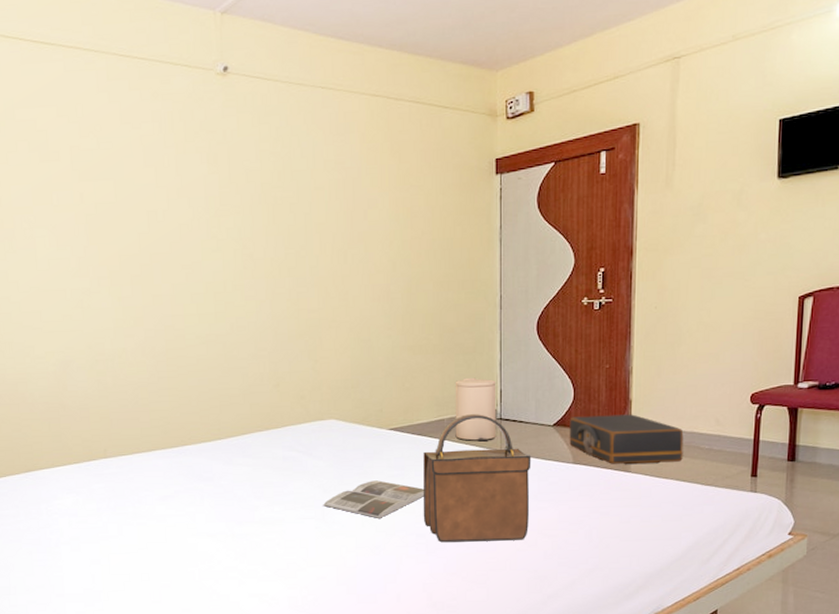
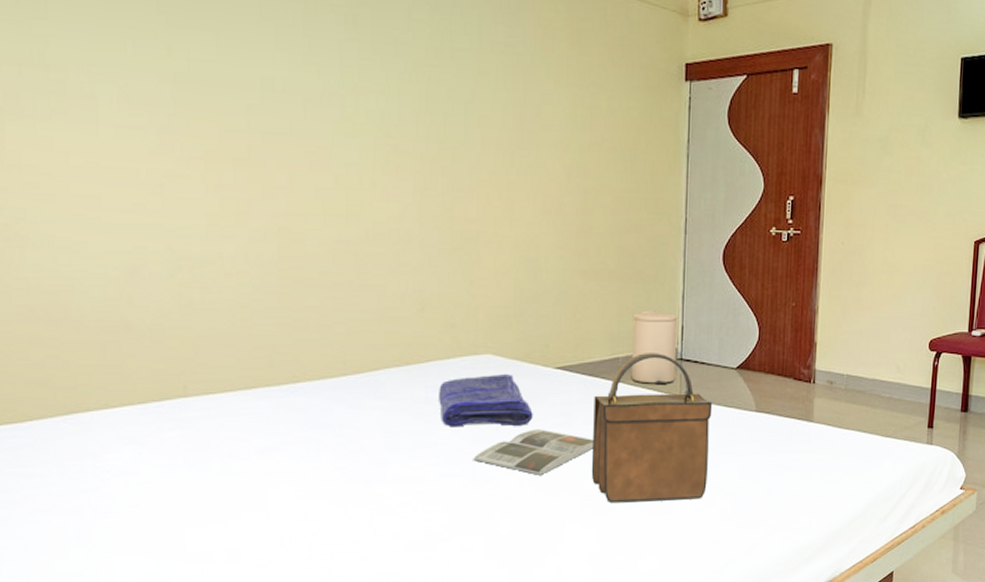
towel: none [293,435,371,479] -> present [439,374,533,427]
suitcase: present [569,414,684,464] -> none [752,358,866,413]

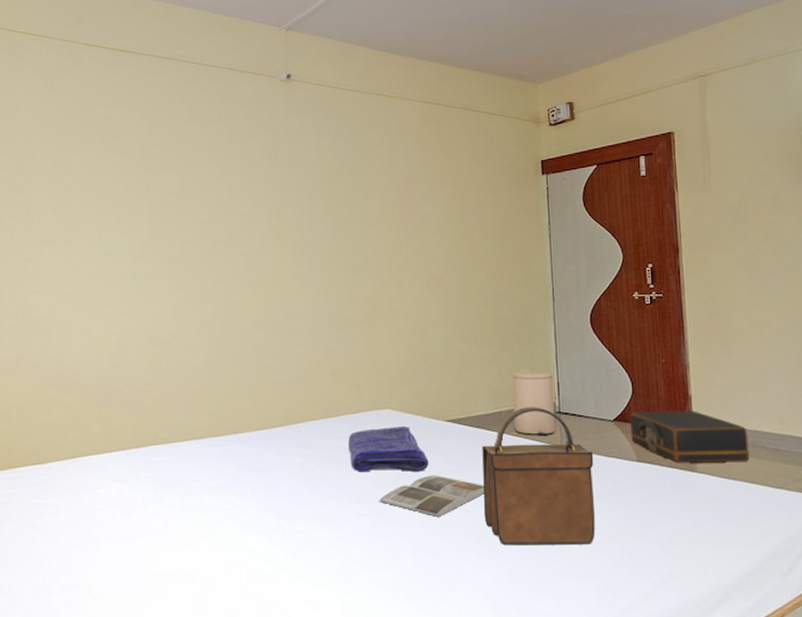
suitcase: none [752,358,866,413] -> present [630,410,750,463]

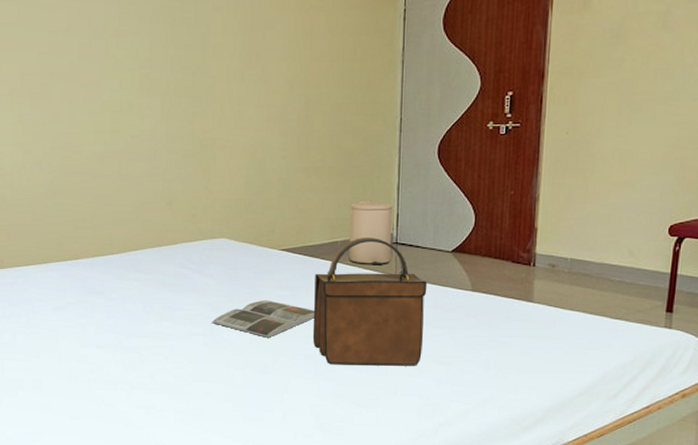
towel: present [348,426,429,472] -> none [184,255,261,296]
suitcase: present [630,410,750,463] -> none [468,243,593,293]

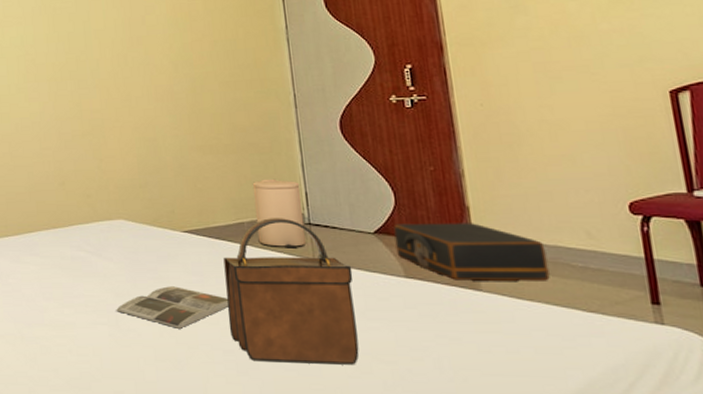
suitcase: none [468,243,593,293] -> present [393,223,550,281]

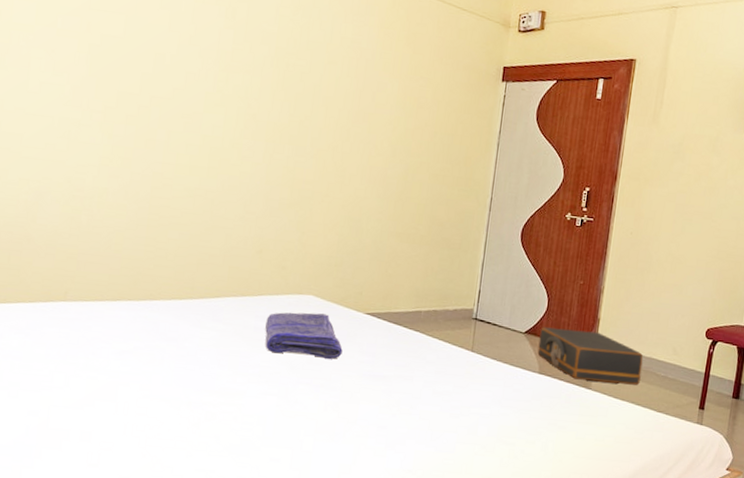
towel: none [82,237,167,282] -> present [265,312,343,359]
magazine: present [116,286,230,329] -> none [288,364,393,404]
handbag: present [223,218,359,365] -> none [387,309,500,445]
pedal bin: present [252,178,306,248] -> none [430,273,477,340]

